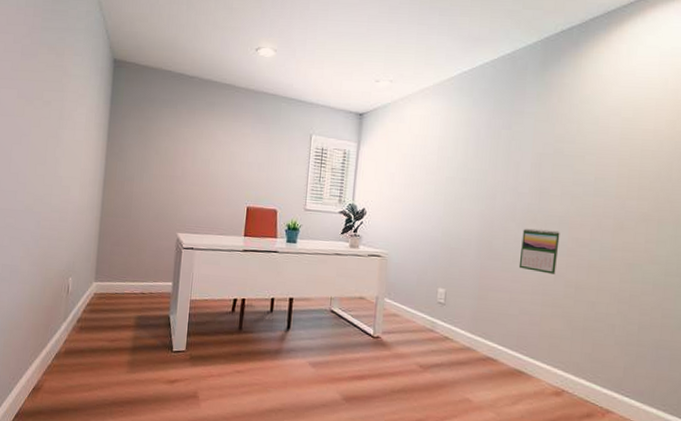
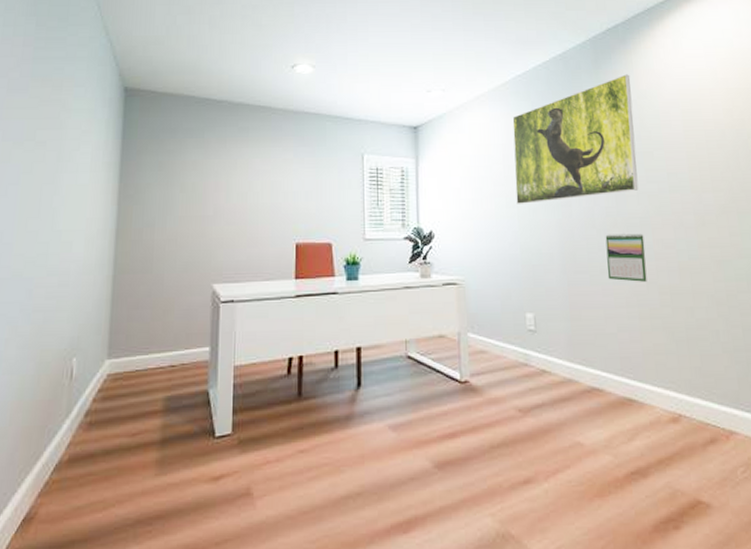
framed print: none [444,78,577,194] -> present [512,74,639,204]

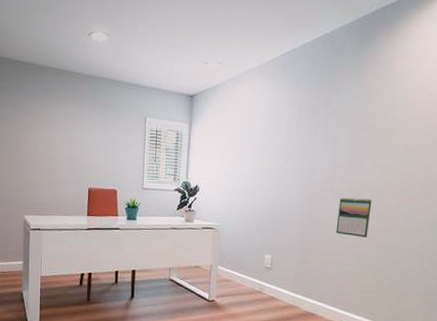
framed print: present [512,74,639,204] -> none [270,56,389,168]

